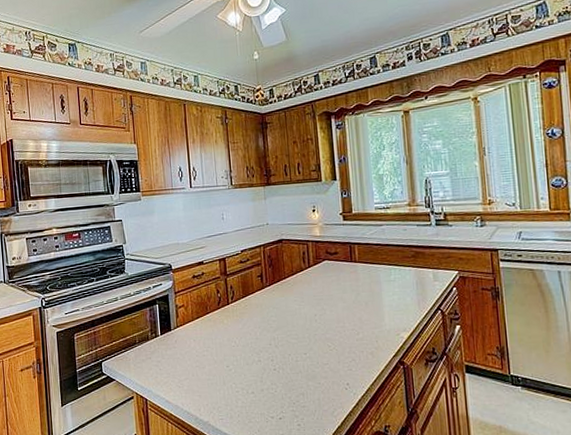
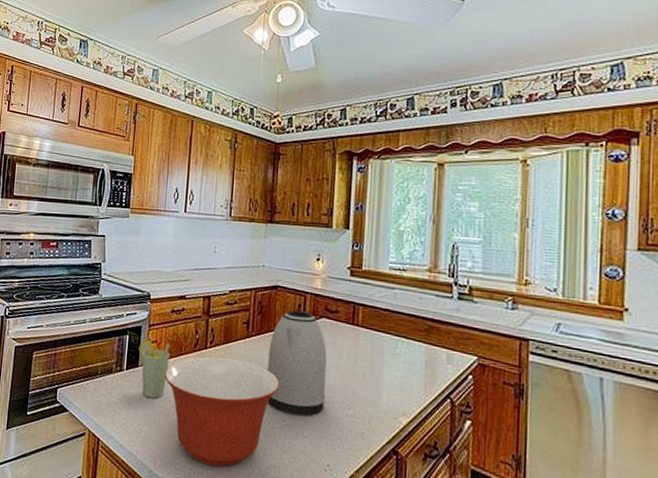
cup: none [169,305,198,355] -> present [138,339,171,398]
mixing bowl: none [195,309,298,404] -> present [164,357,281,467]
kettle: none [283,256,338,347] -> present [267,310,327,416]

